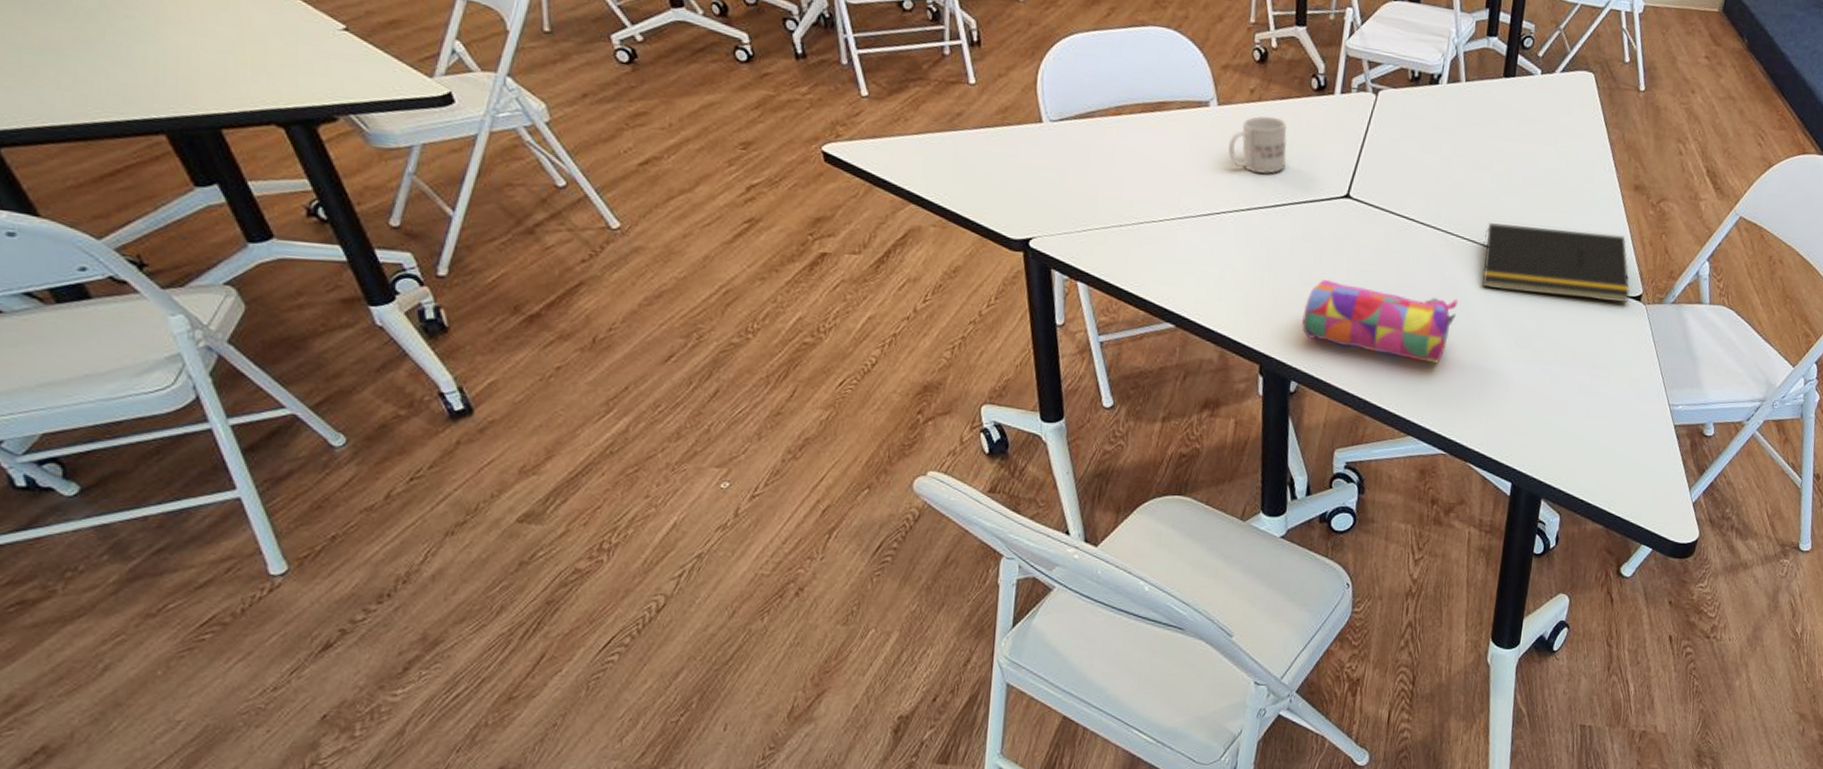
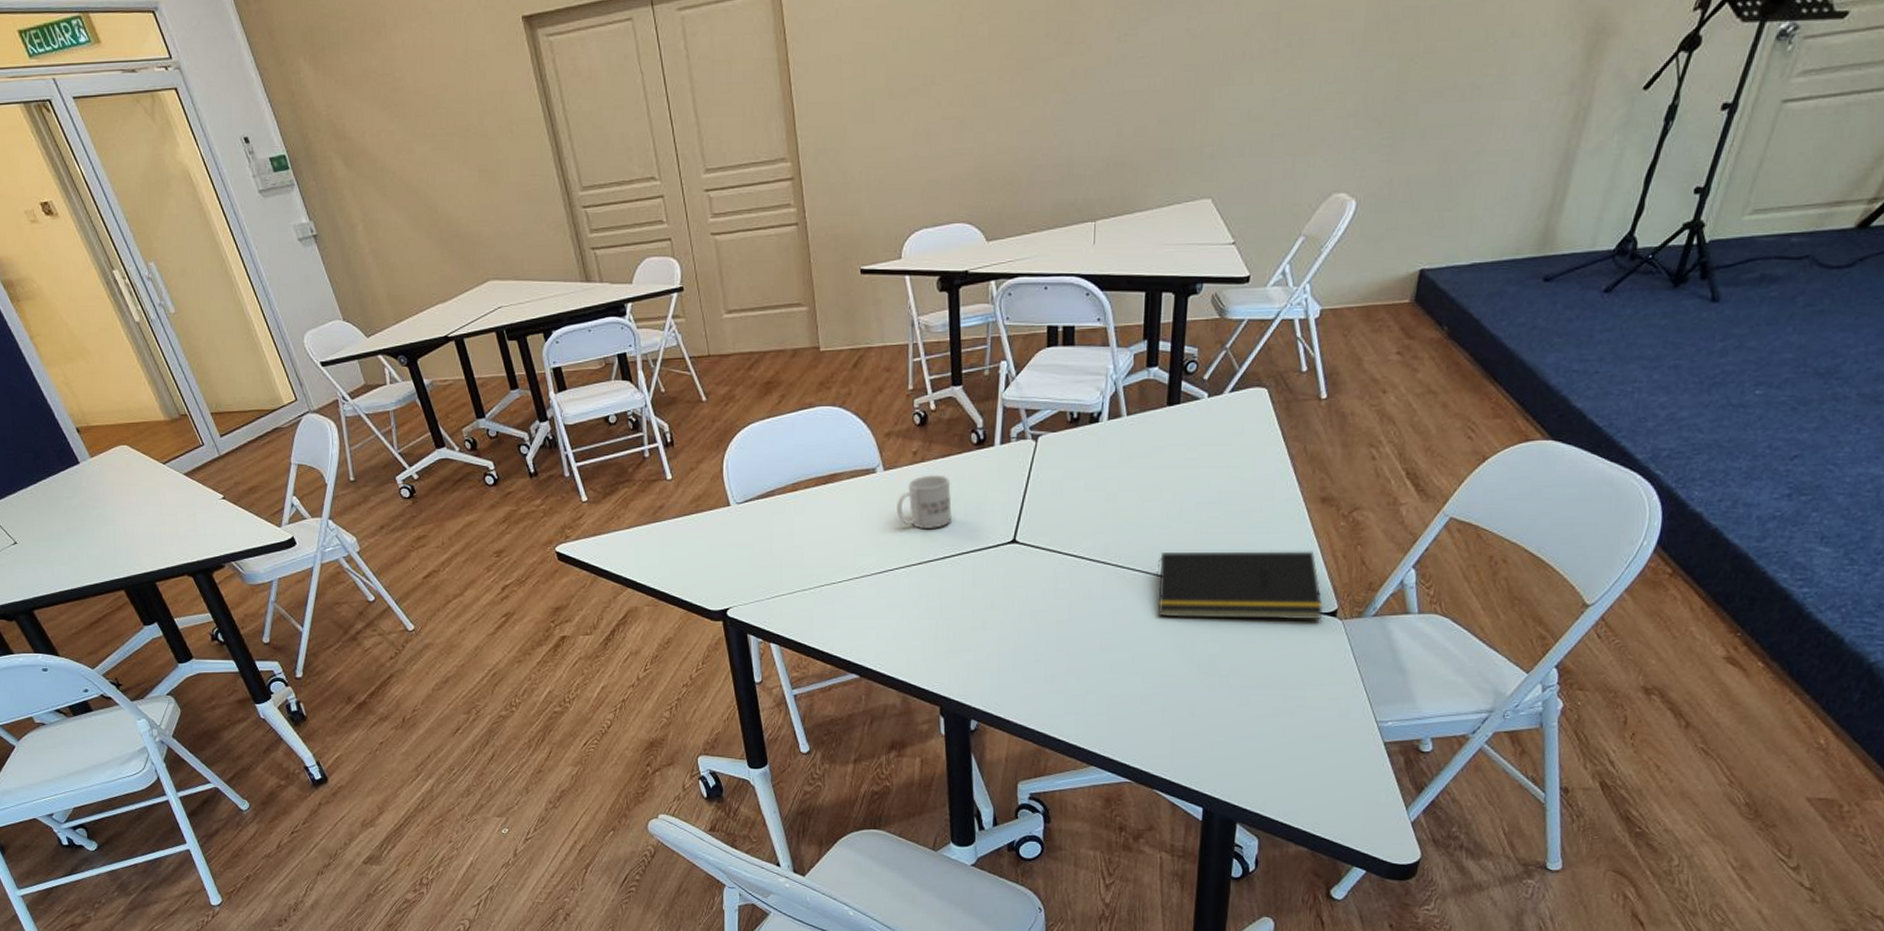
pencil case: present [1301,279,1459,365] -> none [977,621,1134,696]

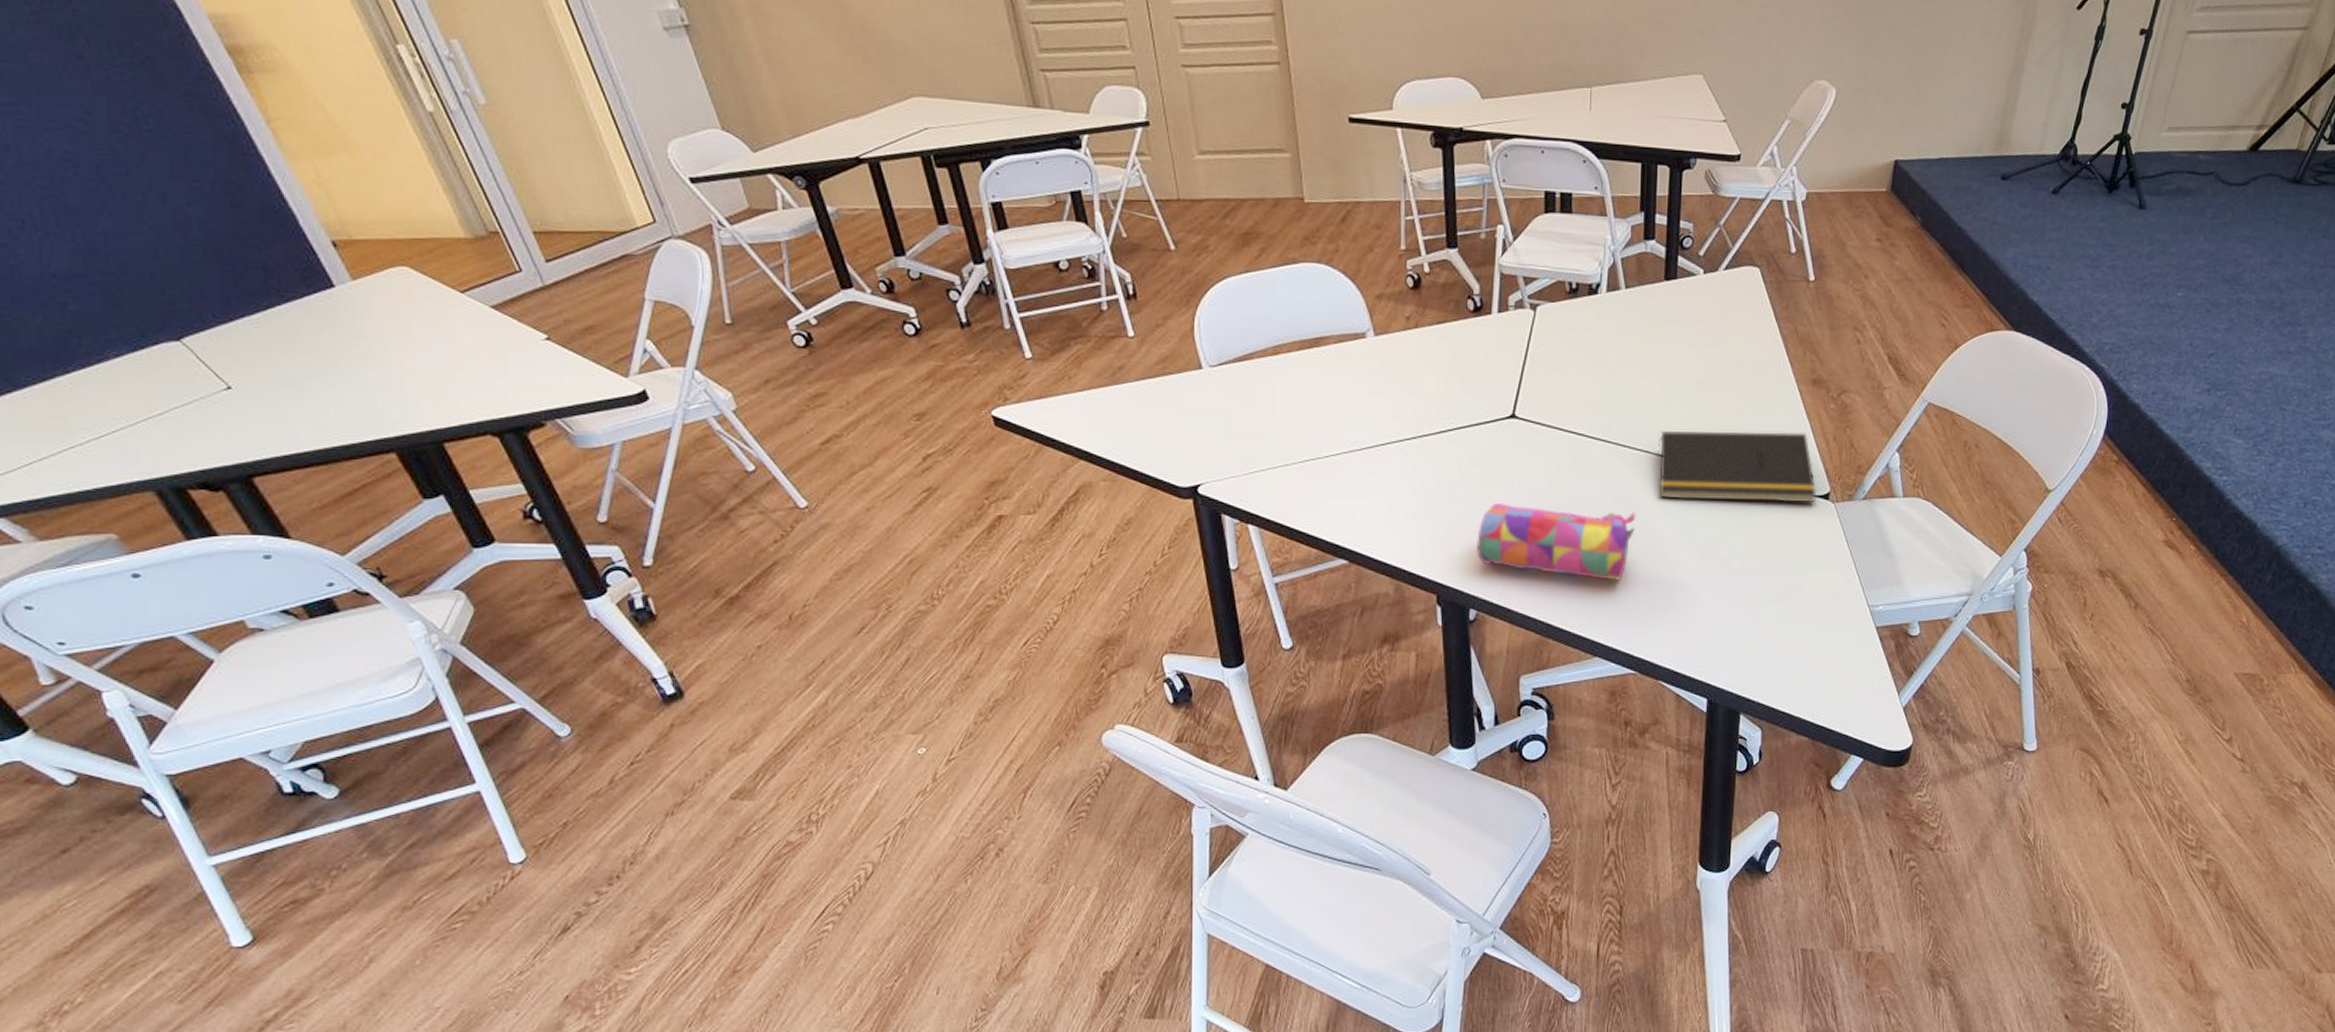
mug: present [897,474,953,528] -> none [1389,342,1449,400]
pencil case: none [977,621,1134,696] -> present [1475,502,1636,582]

